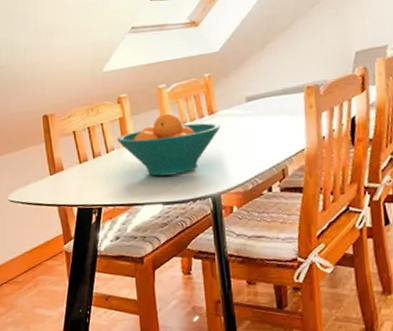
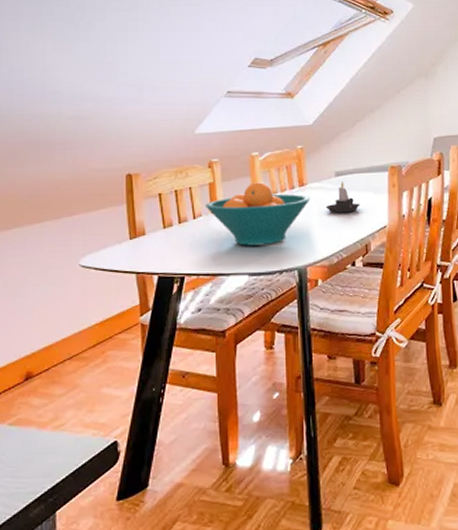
candle: none [237,106,275,139] -> present [325,182,360,213]

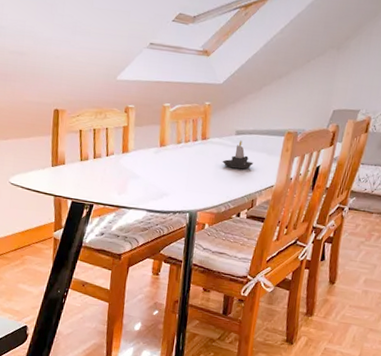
fruit bowl: present [206,182,311,246] -> none [118,130,210,188]

